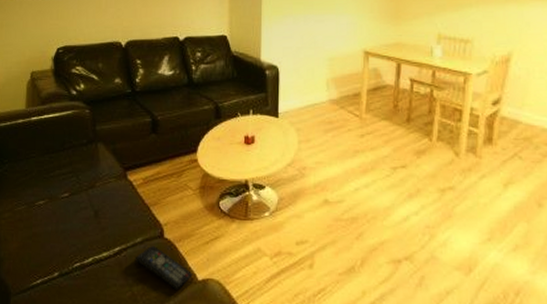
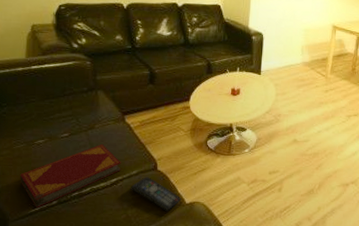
hardback book: none [21,206,124,280] -> present [20,144,121,208]

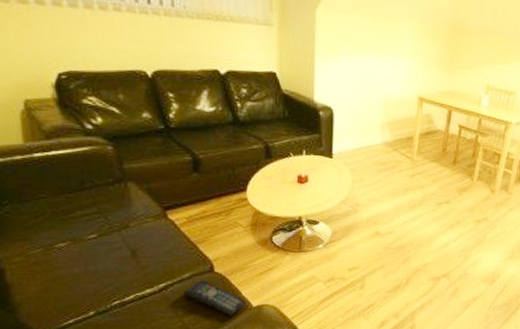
hardback book: present [20,144,121,208] -> none [42,246,169,320]

